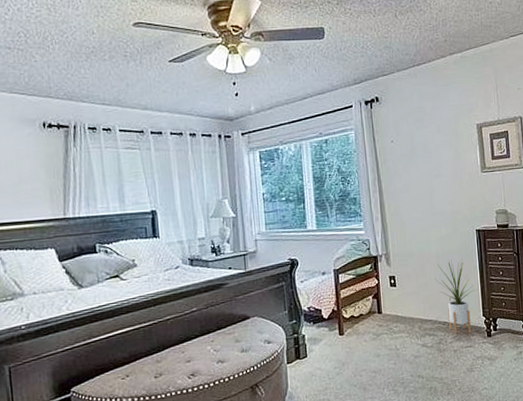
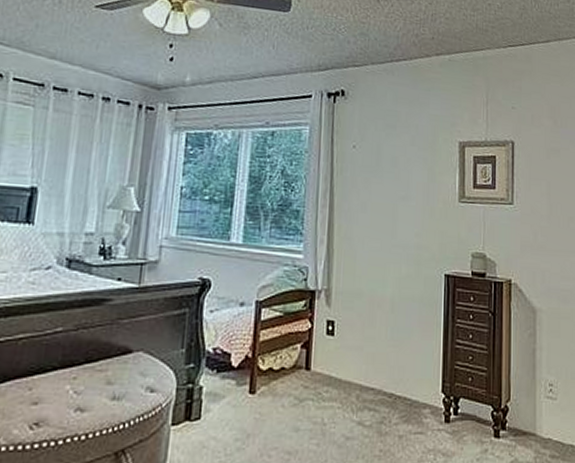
house plant: present [436,258,477,334] -> none [386,309,438,413]

